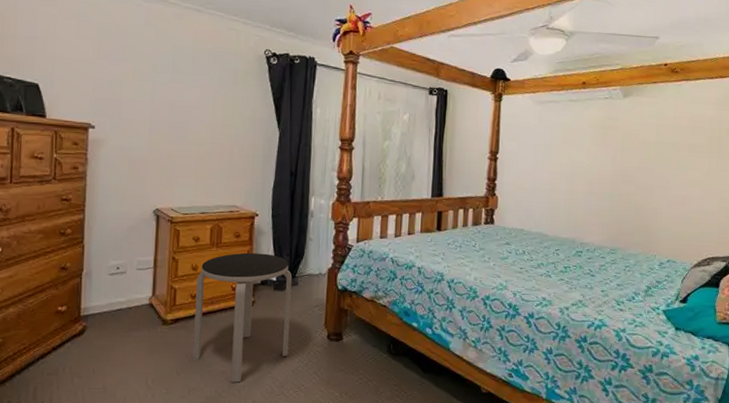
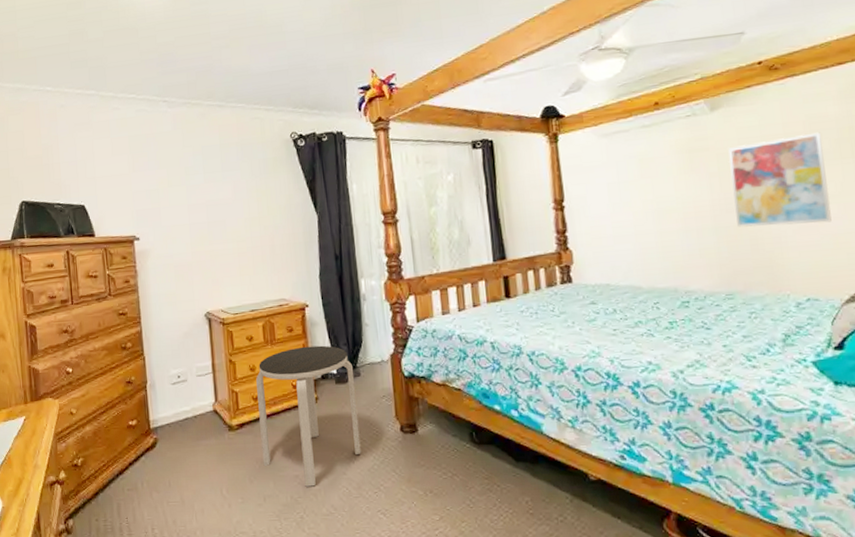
wall art: none [628,128,699,202] -> present [728,132,832,227]

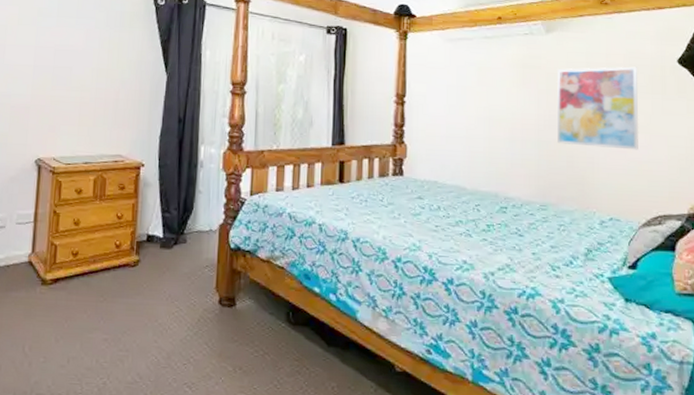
side table: present [256,345,361,487] -> none [72,206,181,352]

